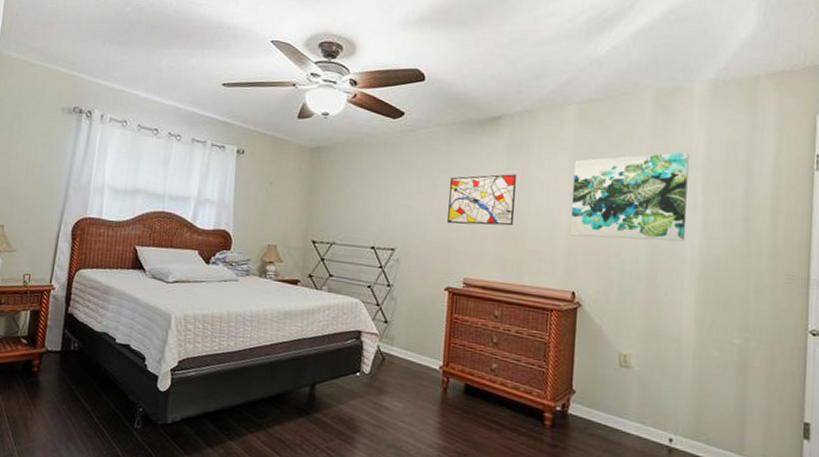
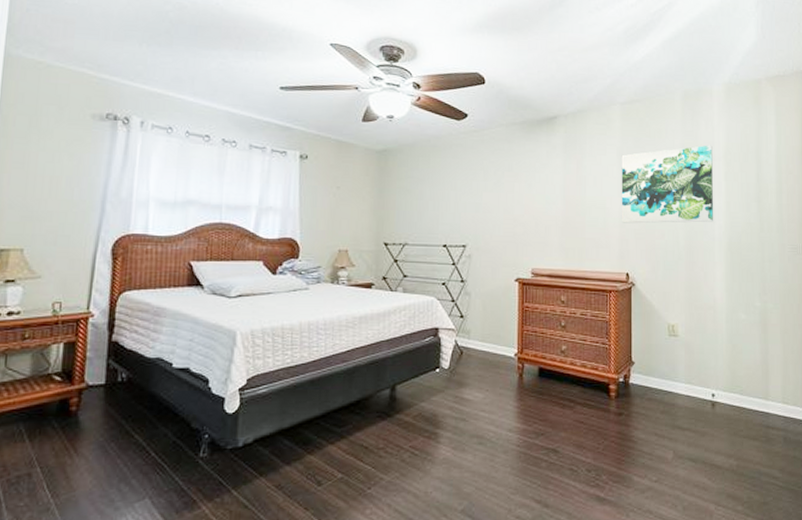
wall art: present [447,174,516,226] -> none [513,169,574,219]

